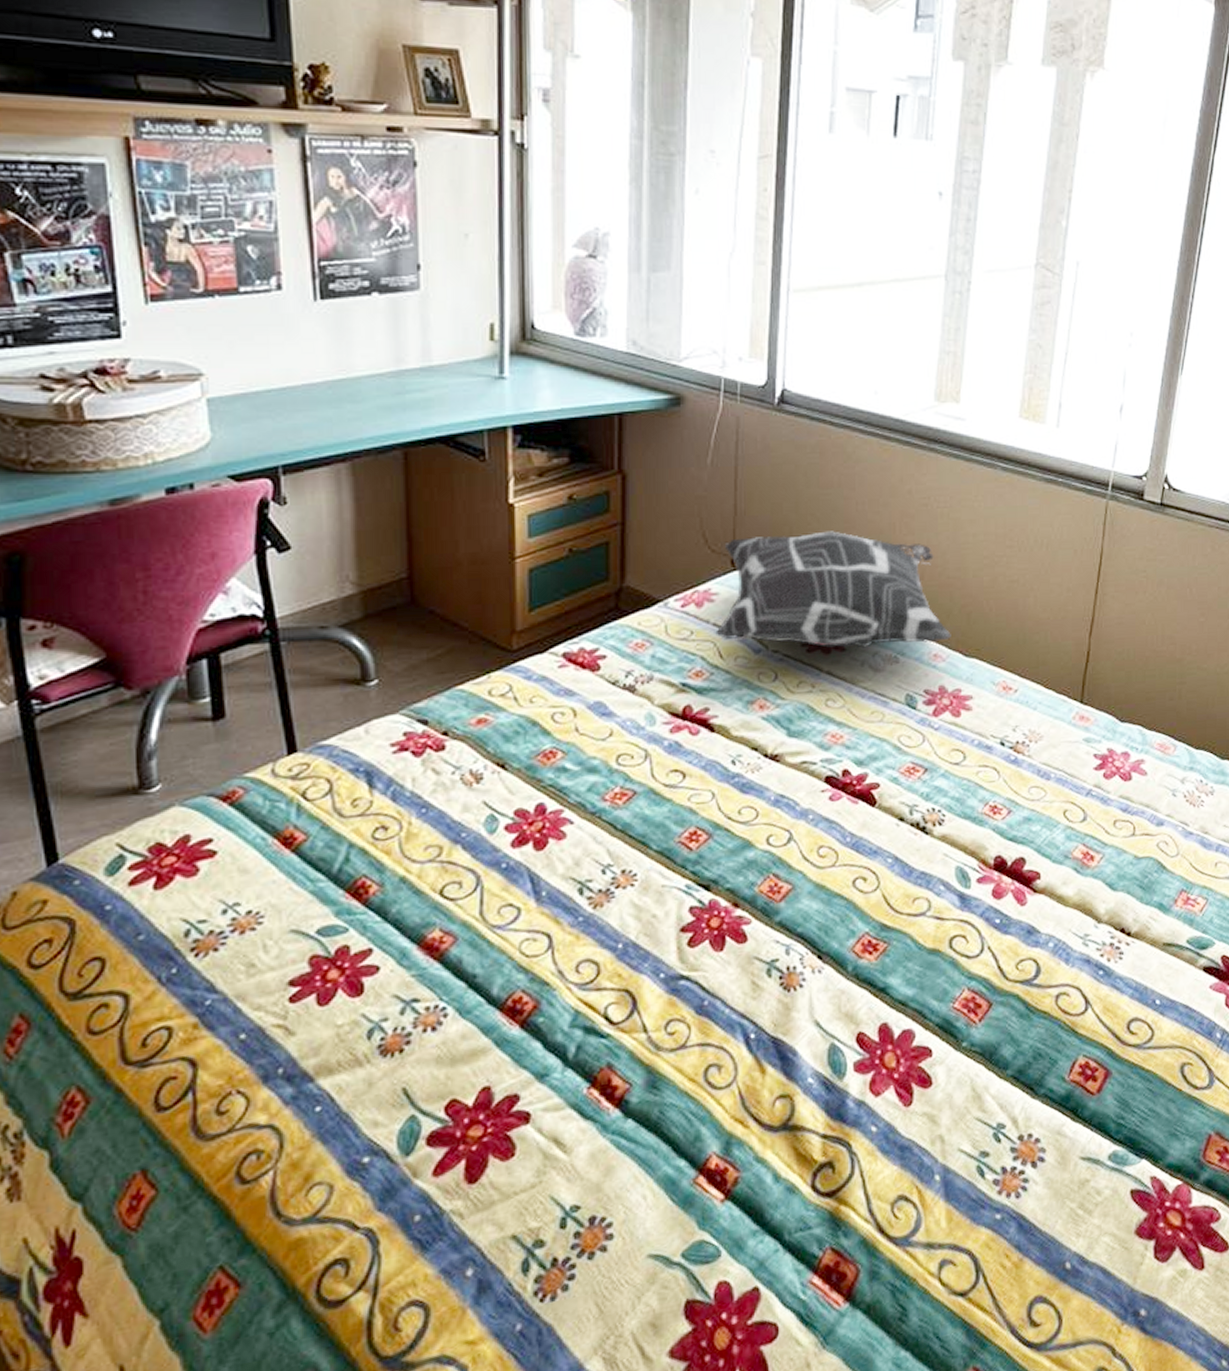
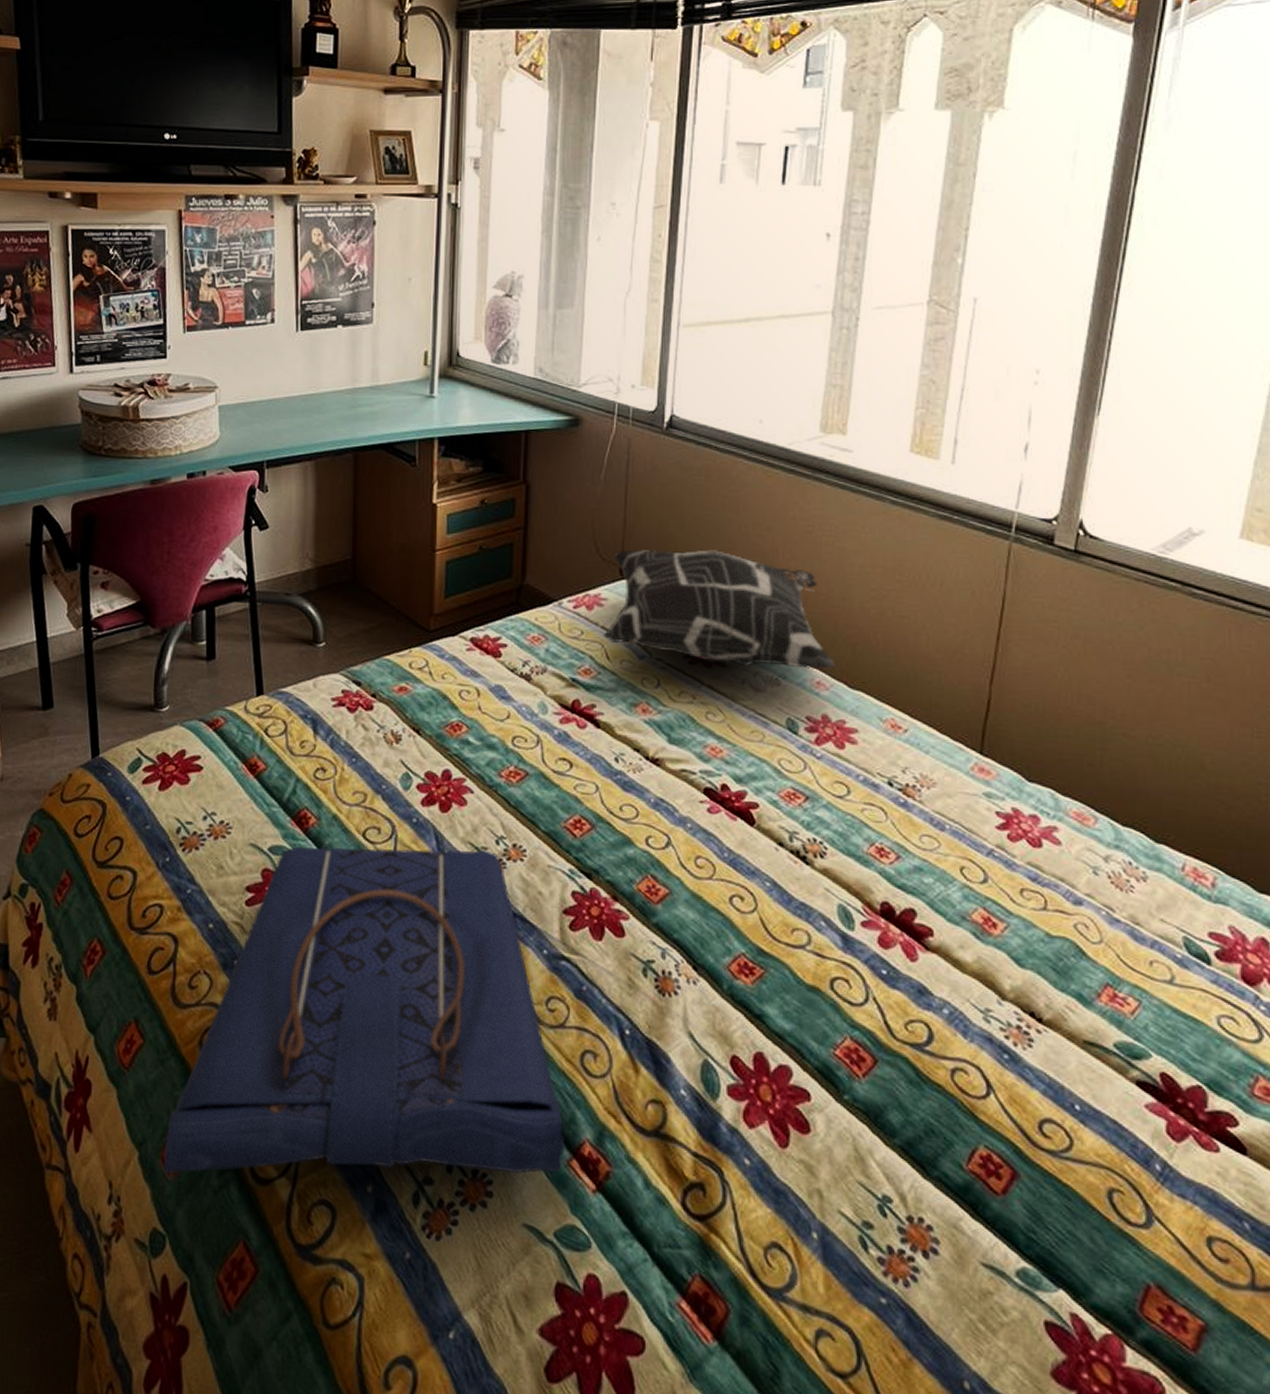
tote bag: none [196,882,689,1333] -> present [164,846,564,1174]

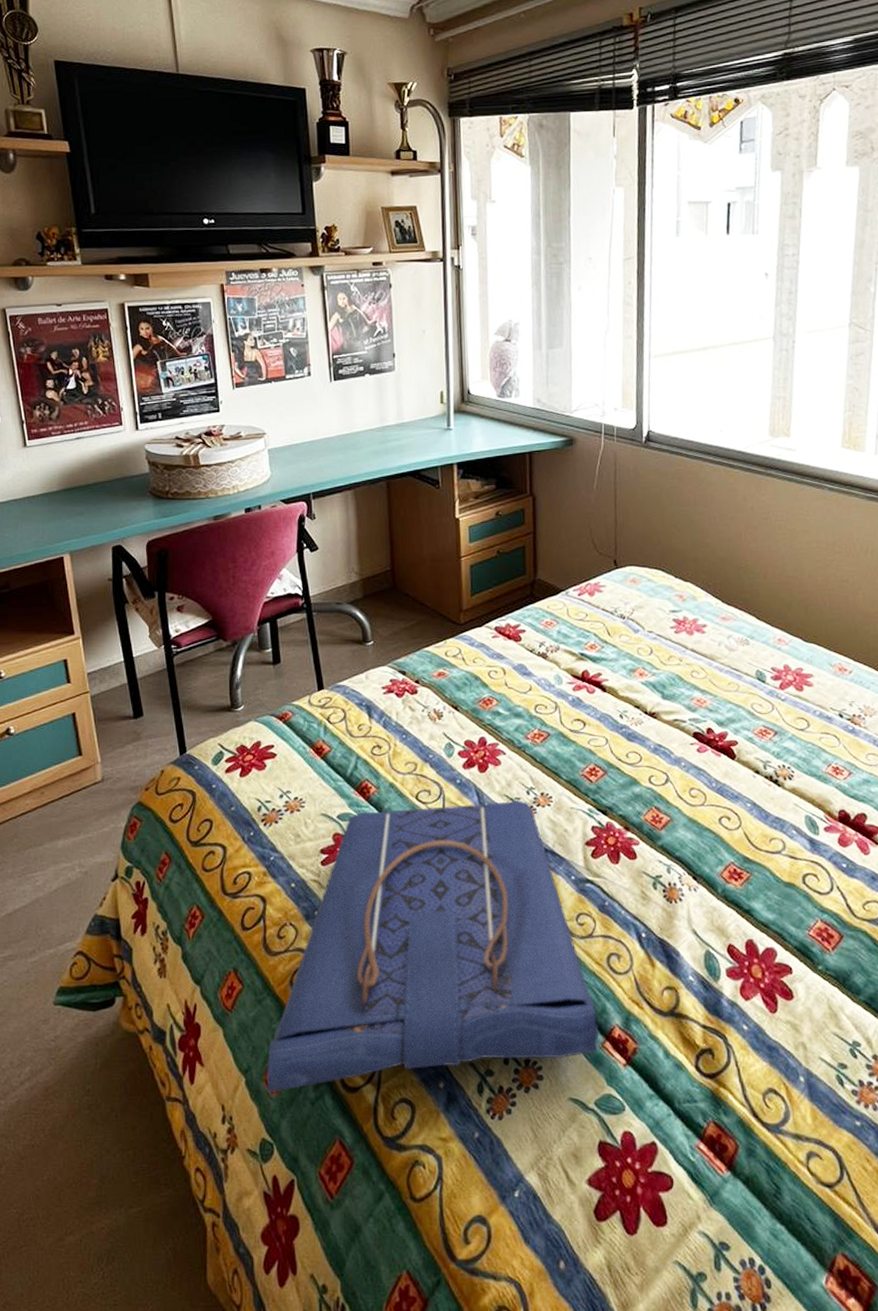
decorative pillow: present [603,549,835,671] -> none [604,539,792,632]

